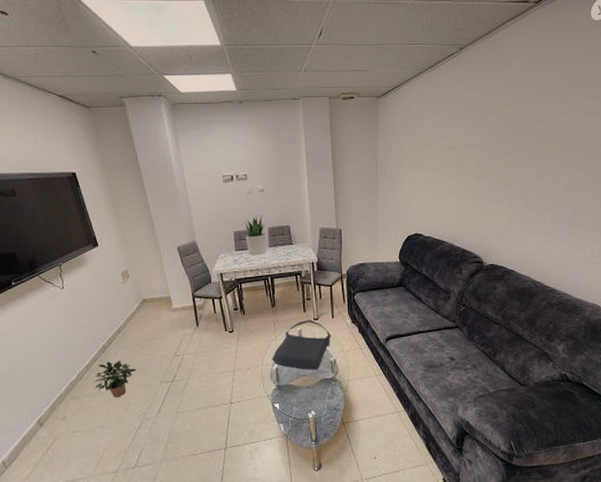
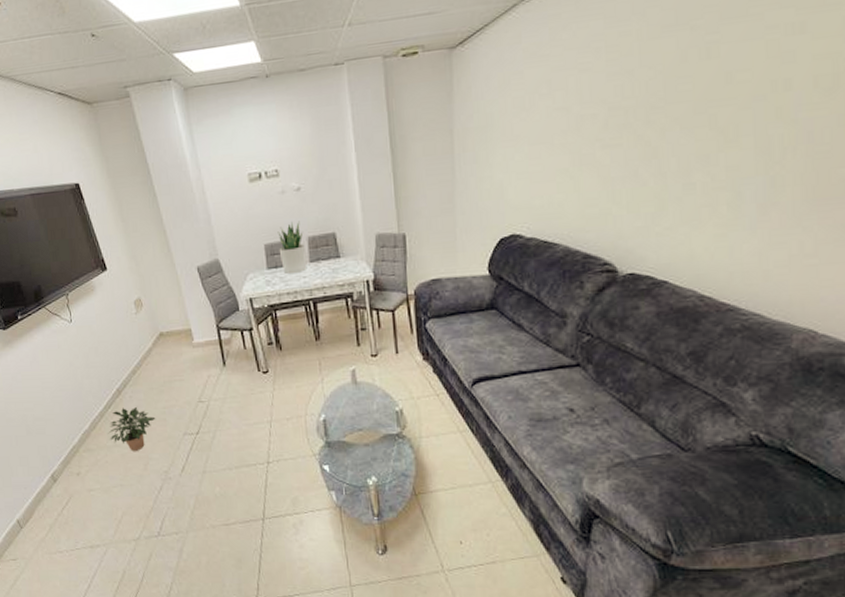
bag: present [271,320,331,370] -> none [317,356,395,422]

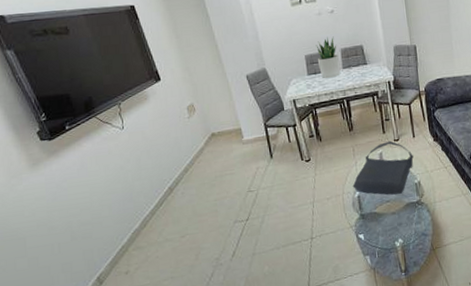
potted plant: present [107,407,156,451] -> none [158,202,208,244]
bag: none [317,356,395,422] -> present [352,141,414,195]

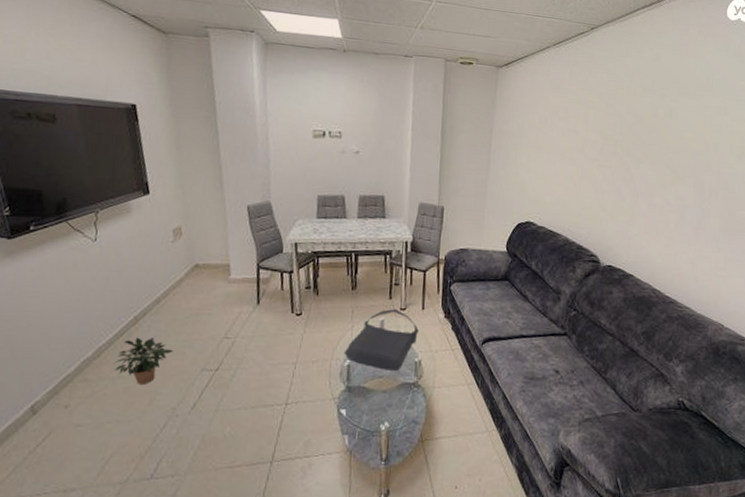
potted plant: none [158,202,208,244] -> present [112,337,173,384]
planter: present [316,36,341,79] -> none [330,179,356,227]

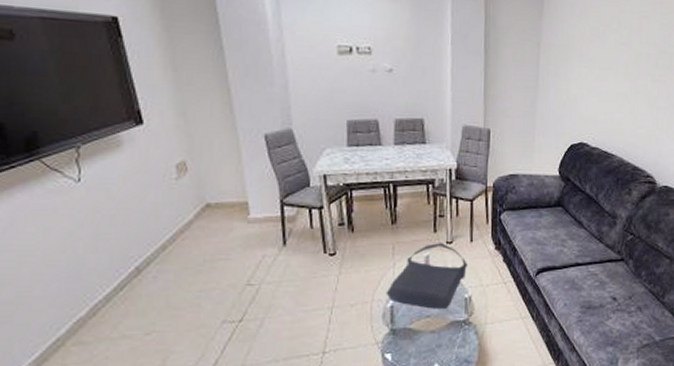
potted plant: present [112,337,173,384] -> none [112,290,187,343]

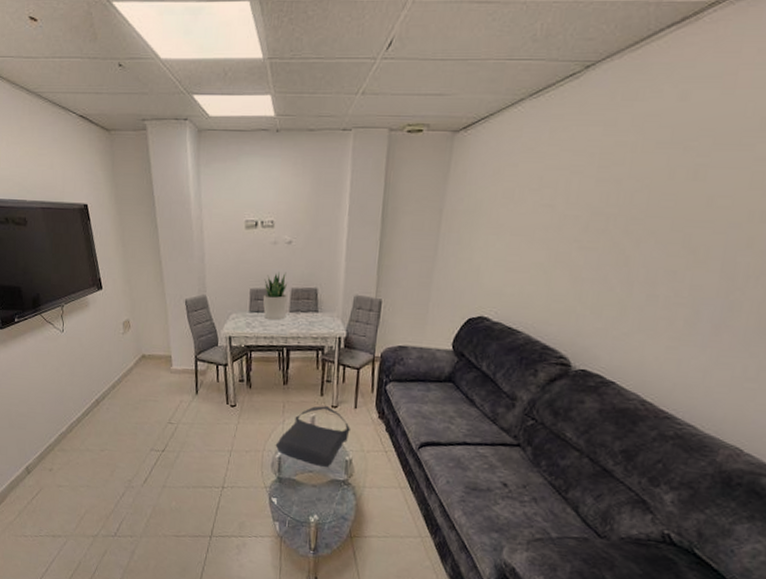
planter: none [362,101,392,155] -> present [263,271,288,321]

